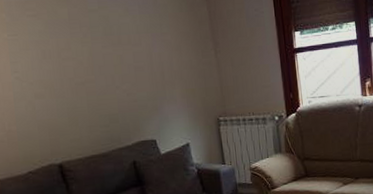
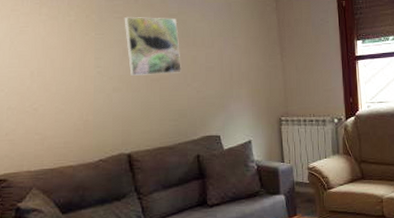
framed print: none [38,14,108,80] -> present [124,16,181,76]

